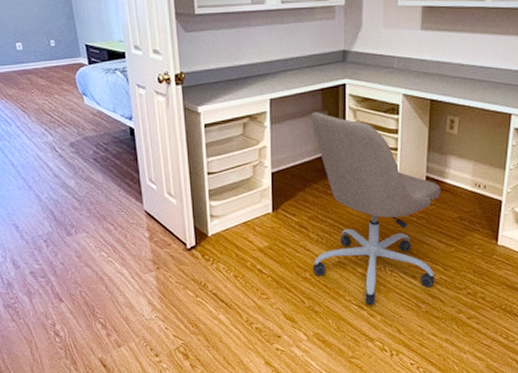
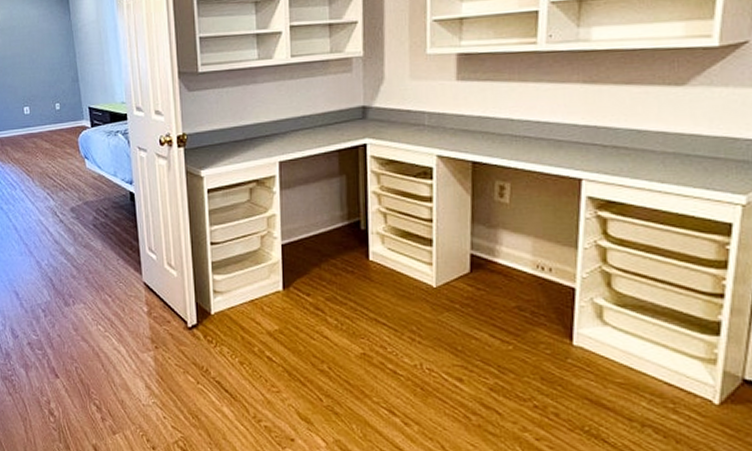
office chair: present [310,112,441,305] -> none [326,176,491,411]

